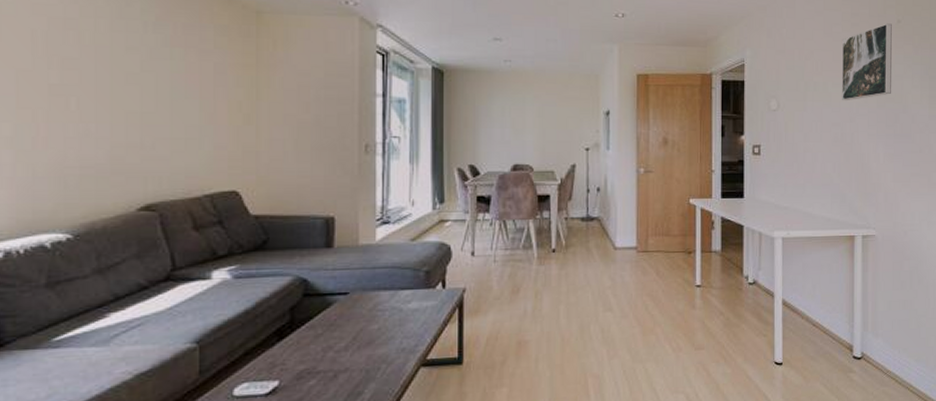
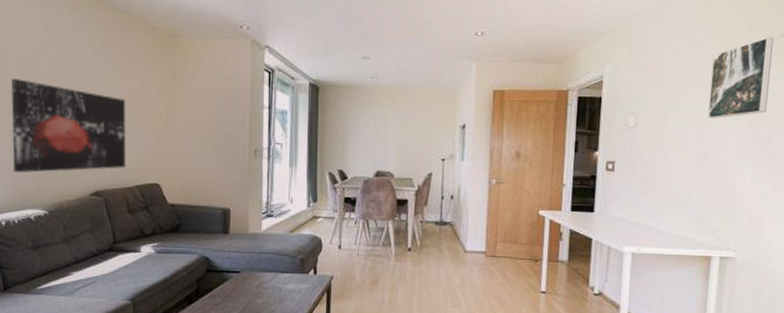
wall art: none [18,62,192,187] -> present [12,79,126,173]

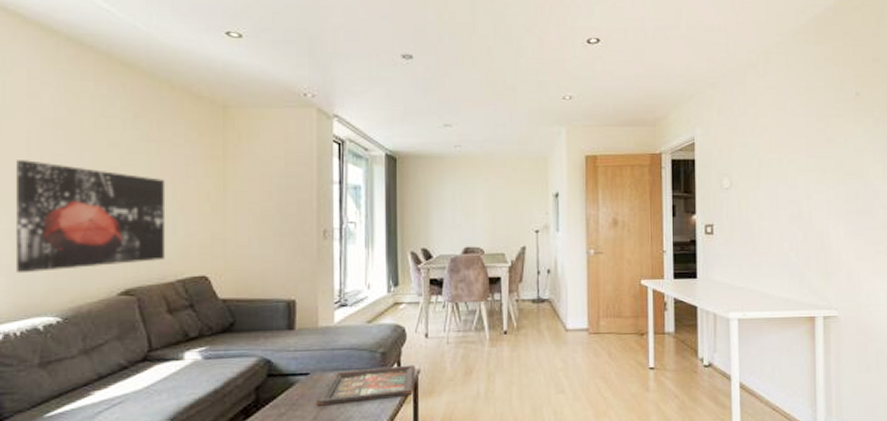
decorative tray: none [246,271,329,300] -> present [317,365,416,406]
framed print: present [707,37,773,119] -> none [796,96,851,177]

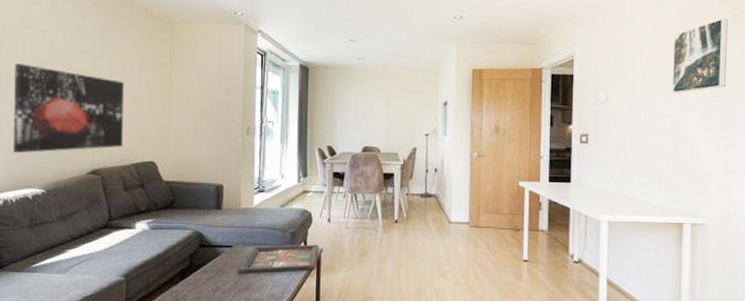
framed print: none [796,96,851,177] -> present [671,18,728,93]

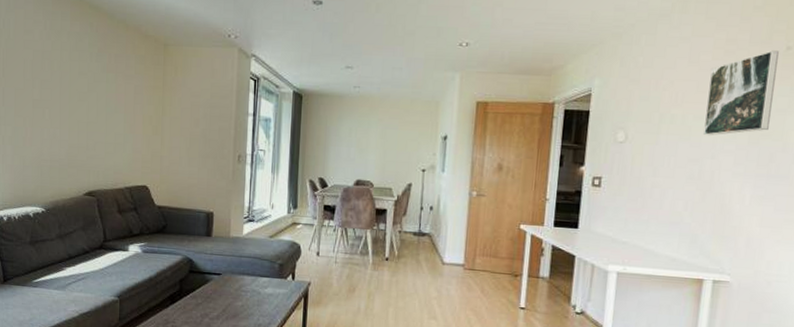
wall art: present [12,64,125,154] -> none [15,83,120,172]
decorative tray: present [238,244,319,274] -> none [226,275,307,304]

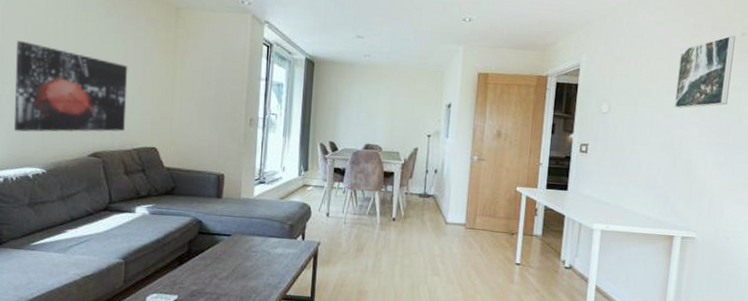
wall art: none [15,83,120,172] -> present [13,41,128,133]

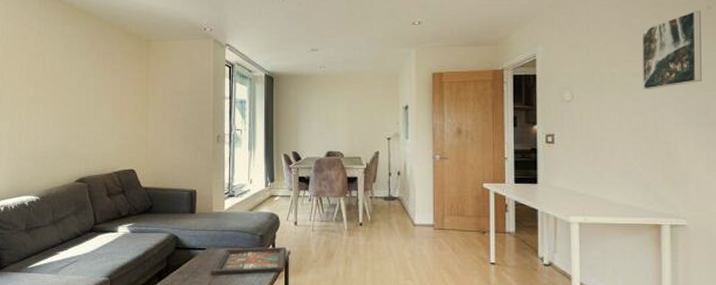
wall art: present [13,41,128,133] -> none [12,83,107,164]
decorative tray: none [235,235,317,263] -> present [211,247,287,275]

